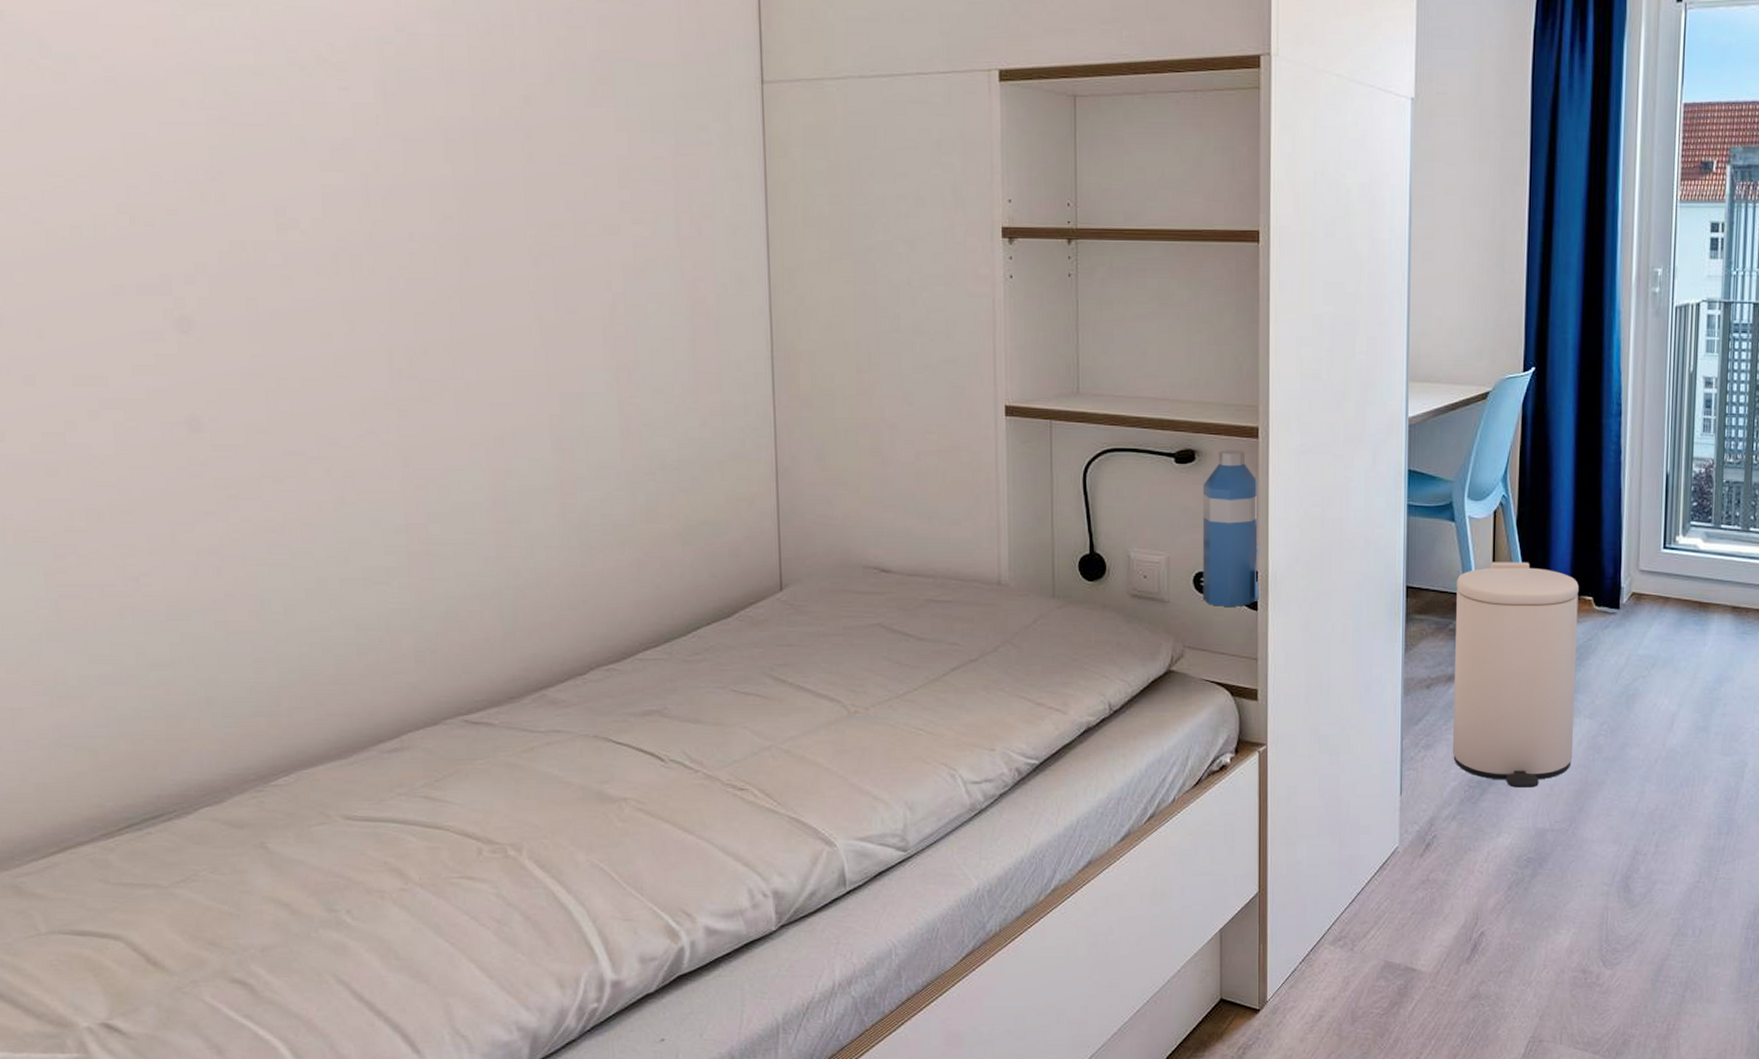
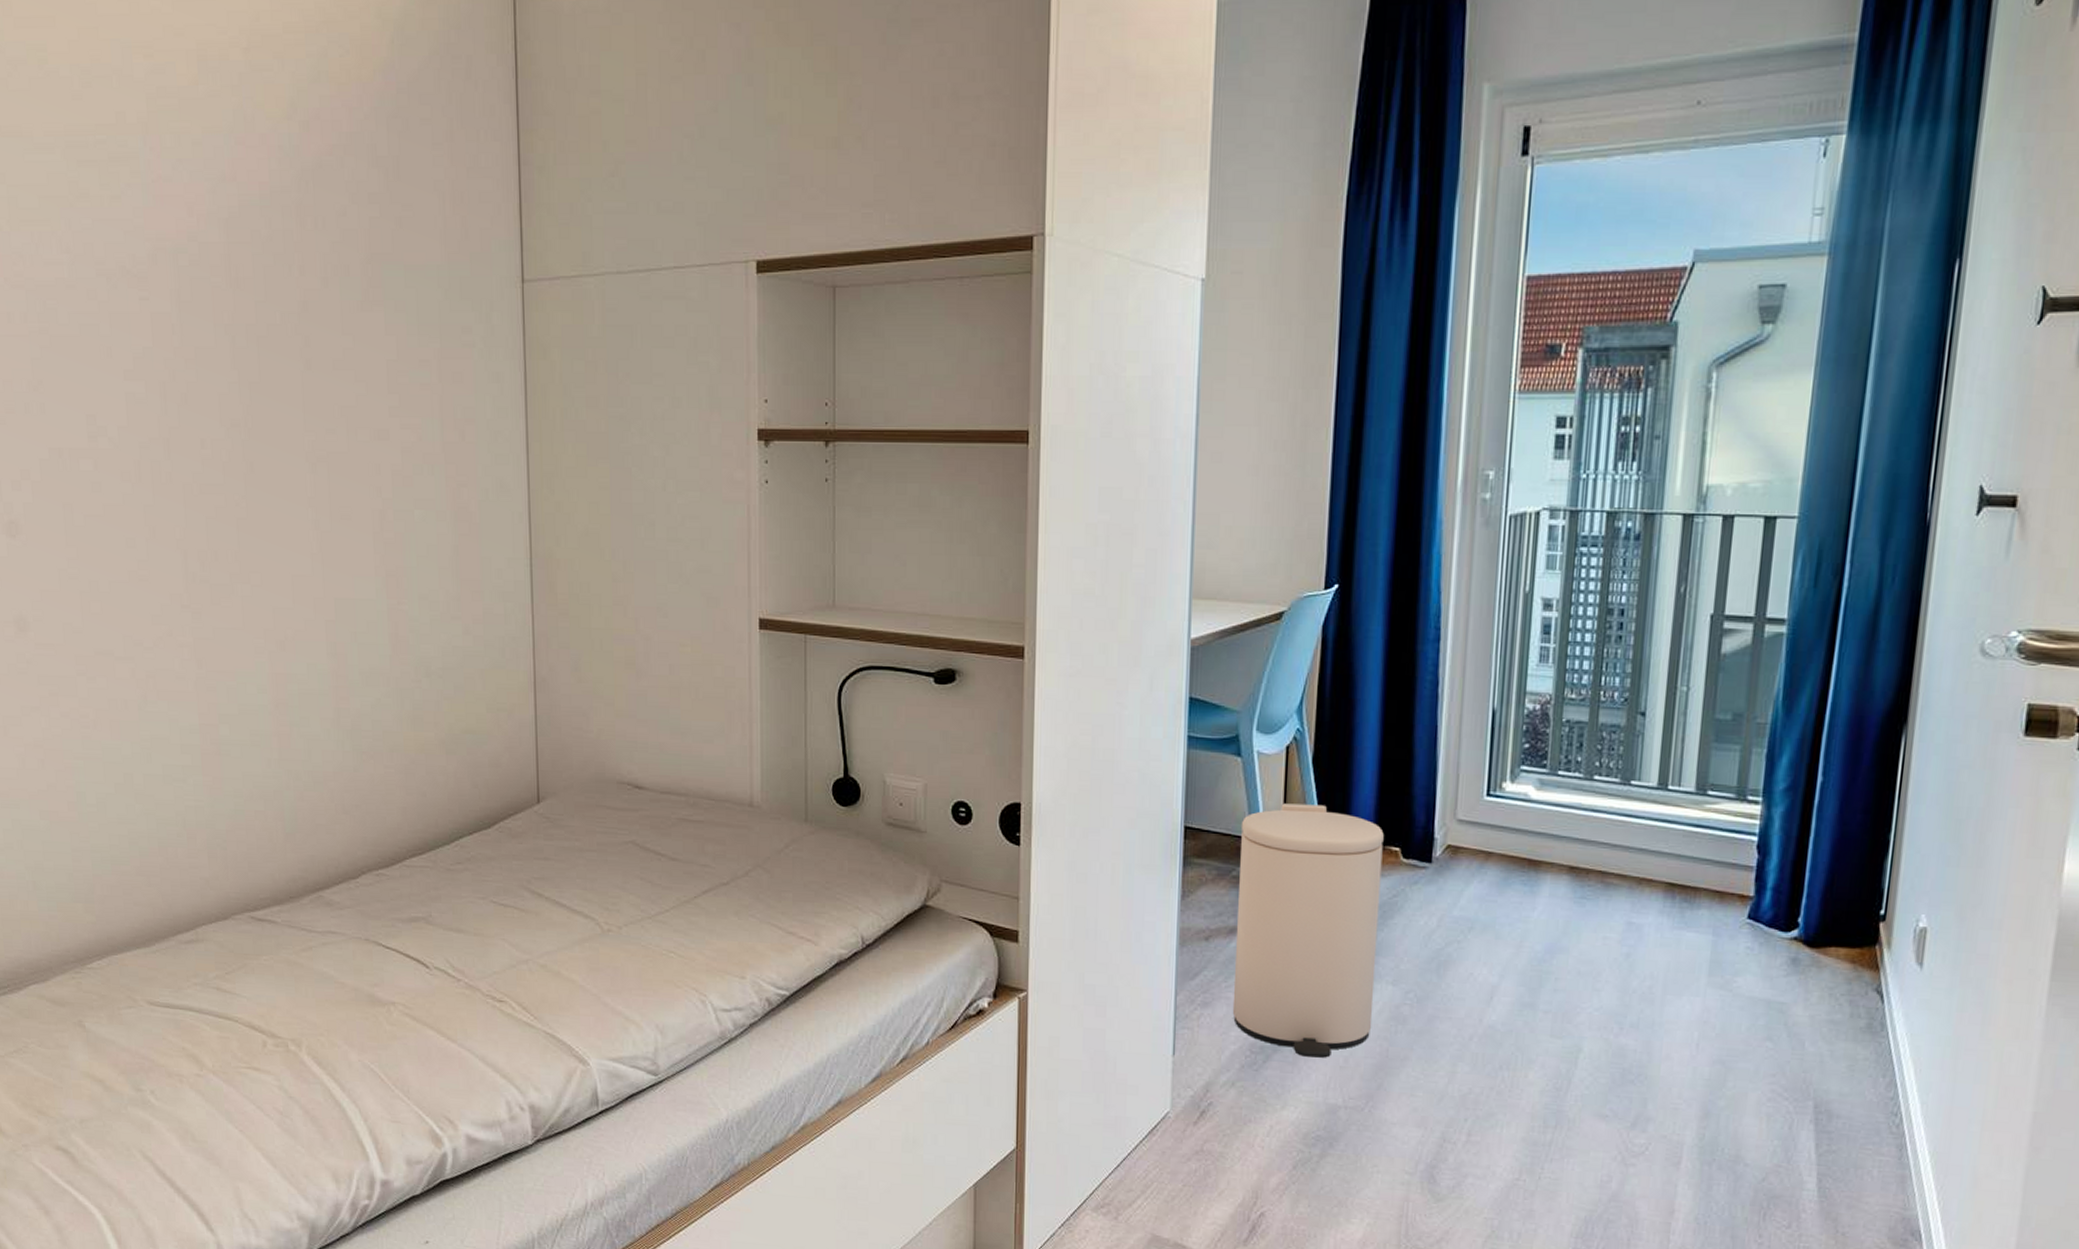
water bottle: present [1202,449,1260,608] -> none [961,670,1024,841]

